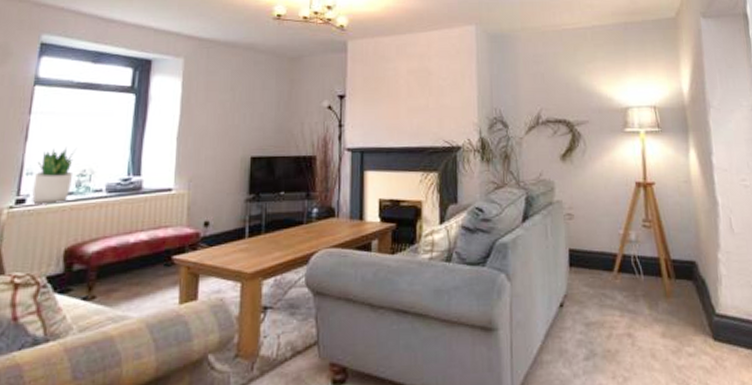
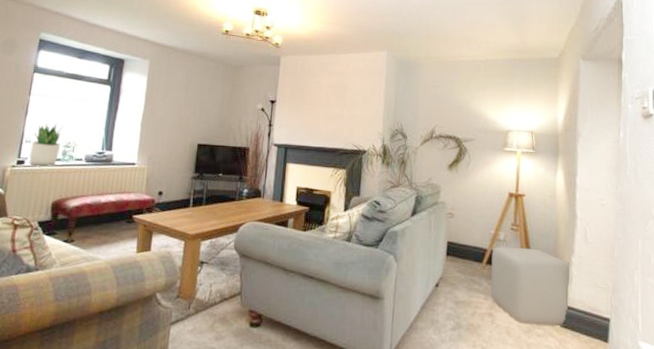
pouf: none [623,247,721,343] -> present [491,246,570,326]

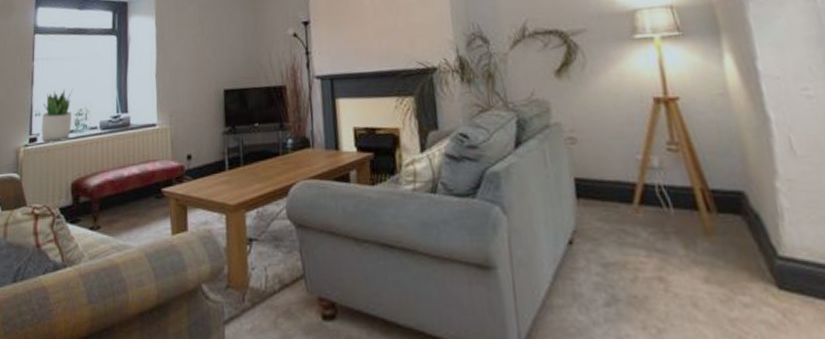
pouf: present [491,246,570,326] -> none [644,174,787,290]

